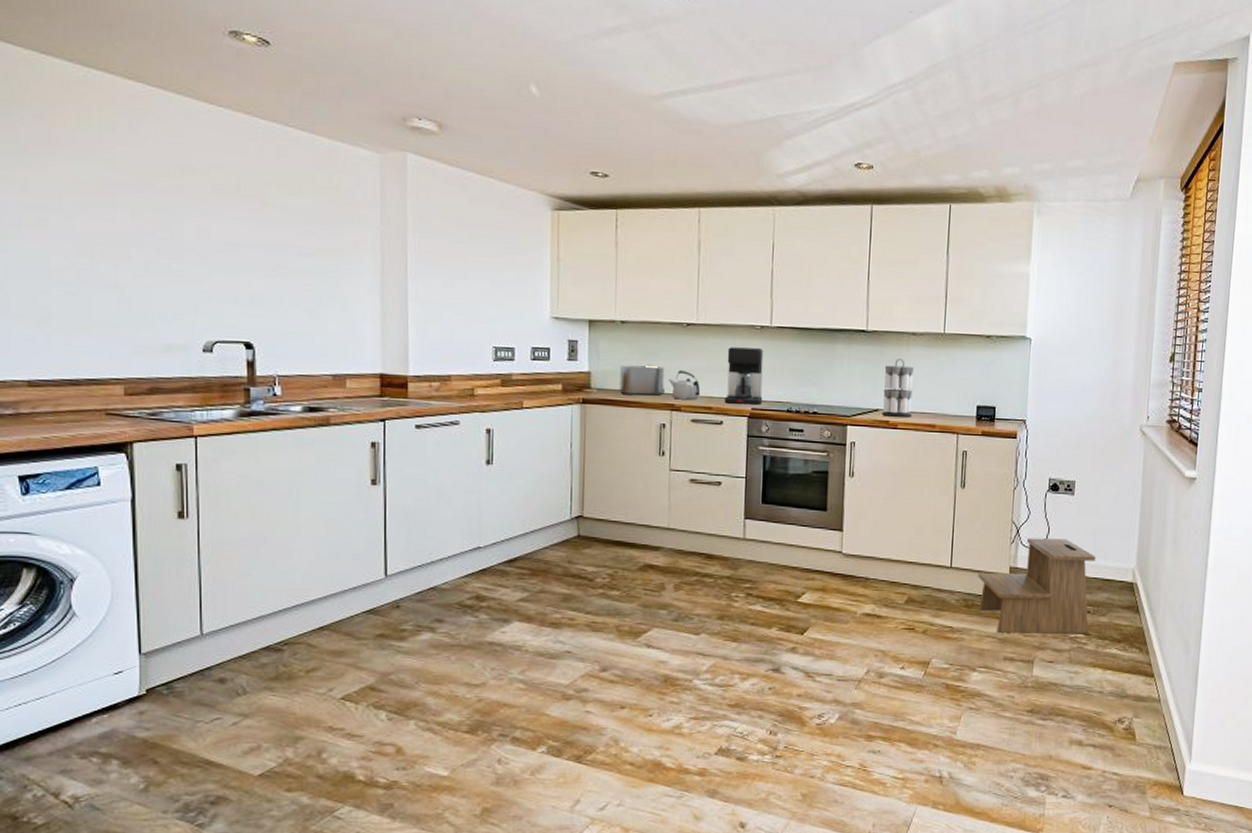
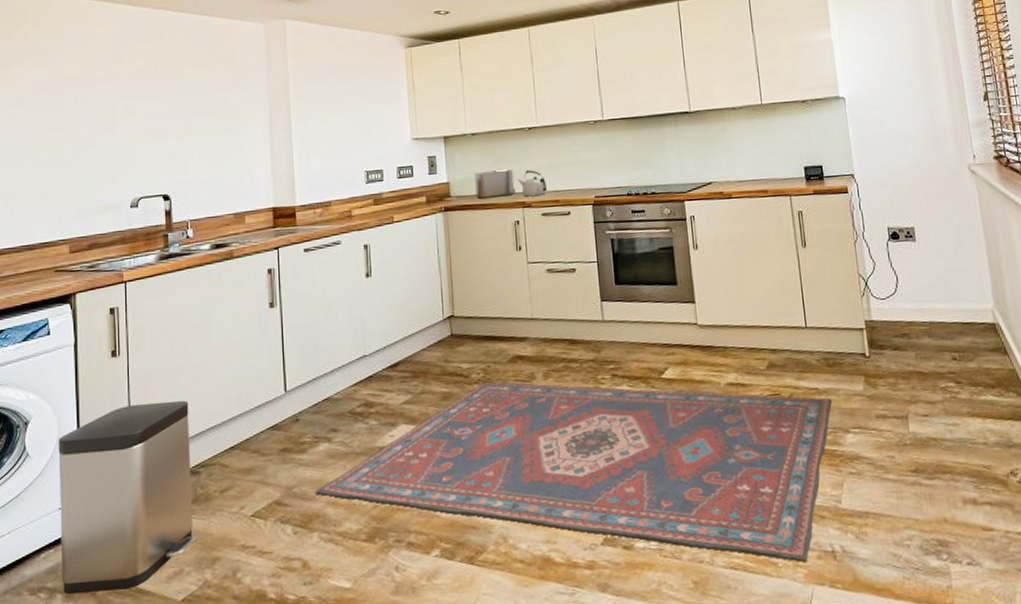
pedal bin: none [112,572,279,760] -> present [58,400,198,594]
rug: none [415,587,964,785] -> present [316,381,832,563]
coffee maker: present [724,347,762,405] -> none [567,141,603,195]
spice rack: present [882,359,914,419] -> none [711,133,744,189]
step stool: present [978,538,1096,634] -> none [834,286,959,390]

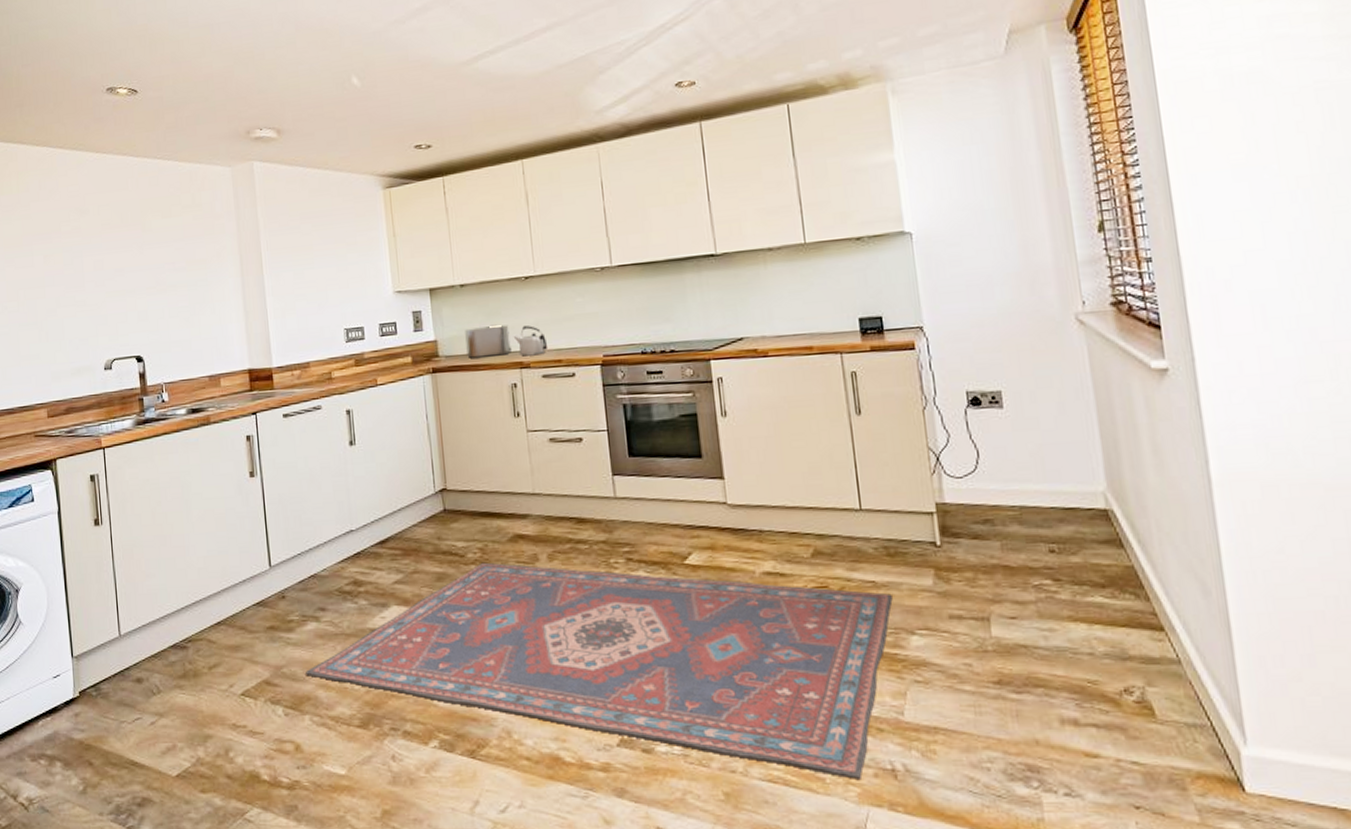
pedal bin: present [58,400,198,594] -> none [48,572,189,762]

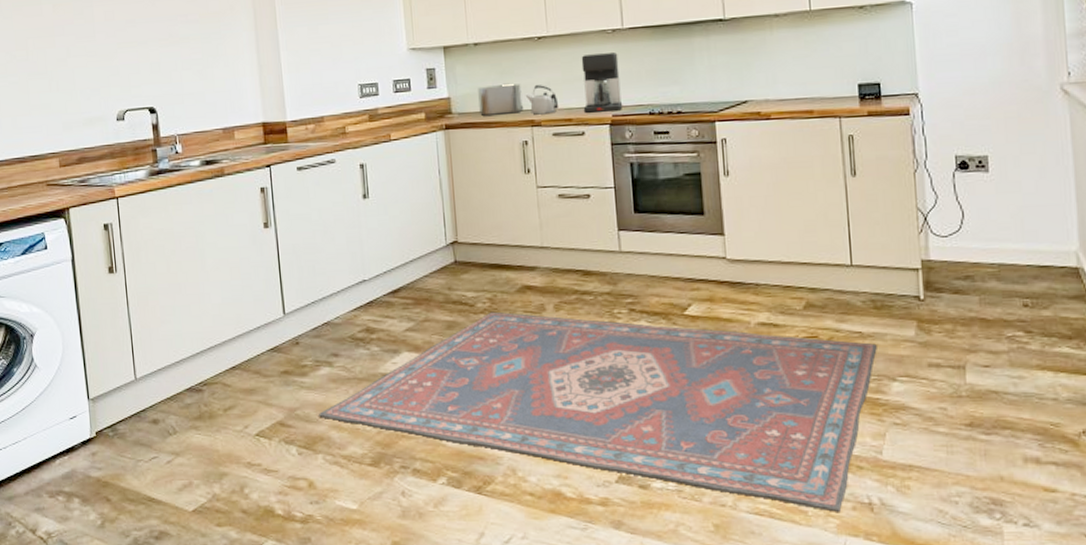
coffee maker: none [569,291,613,354] -> present [581,52,622,113]

